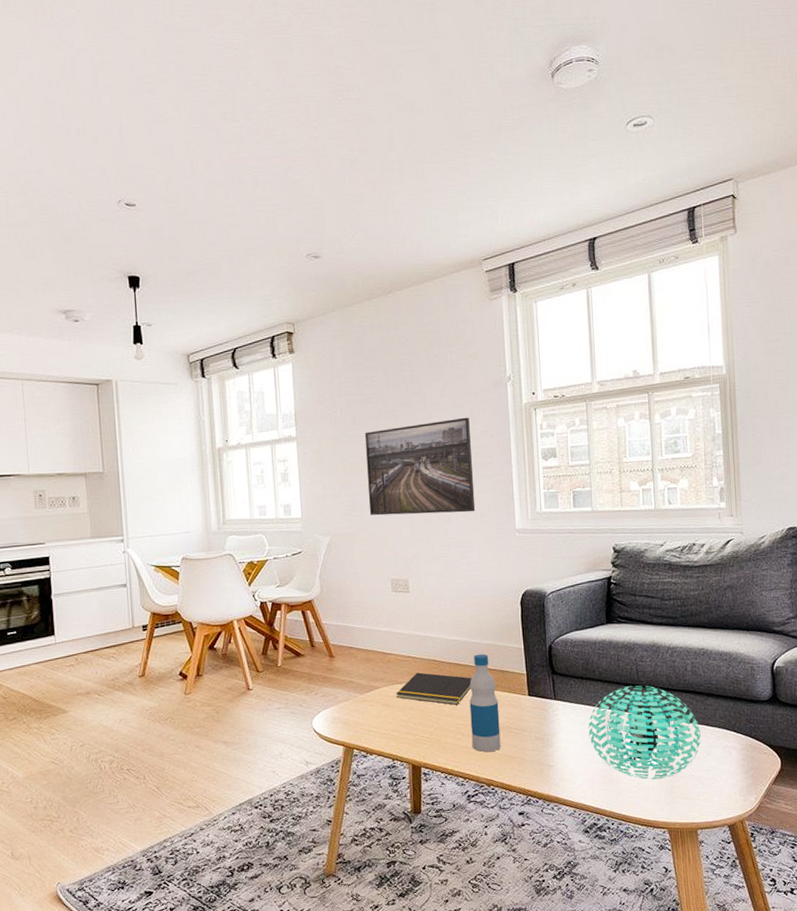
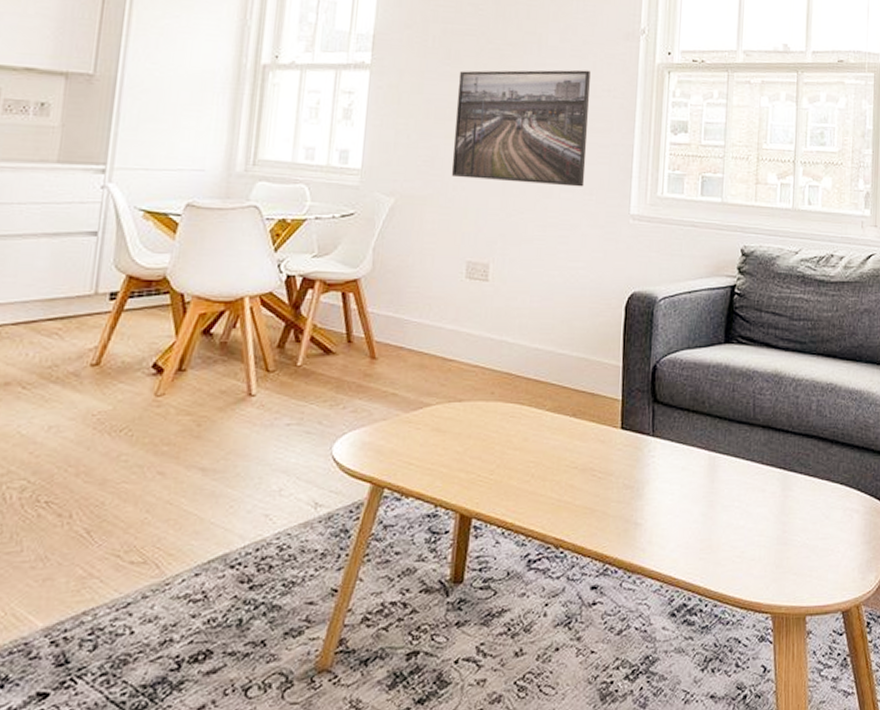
notepad: present [396,672,472,705] -> none [452,388,553,435]
bottle: present [469,654,501,752] -> none [542,369,583,502]
decorative ball: present [588,685,701,780] -> none [689,425,820,547]

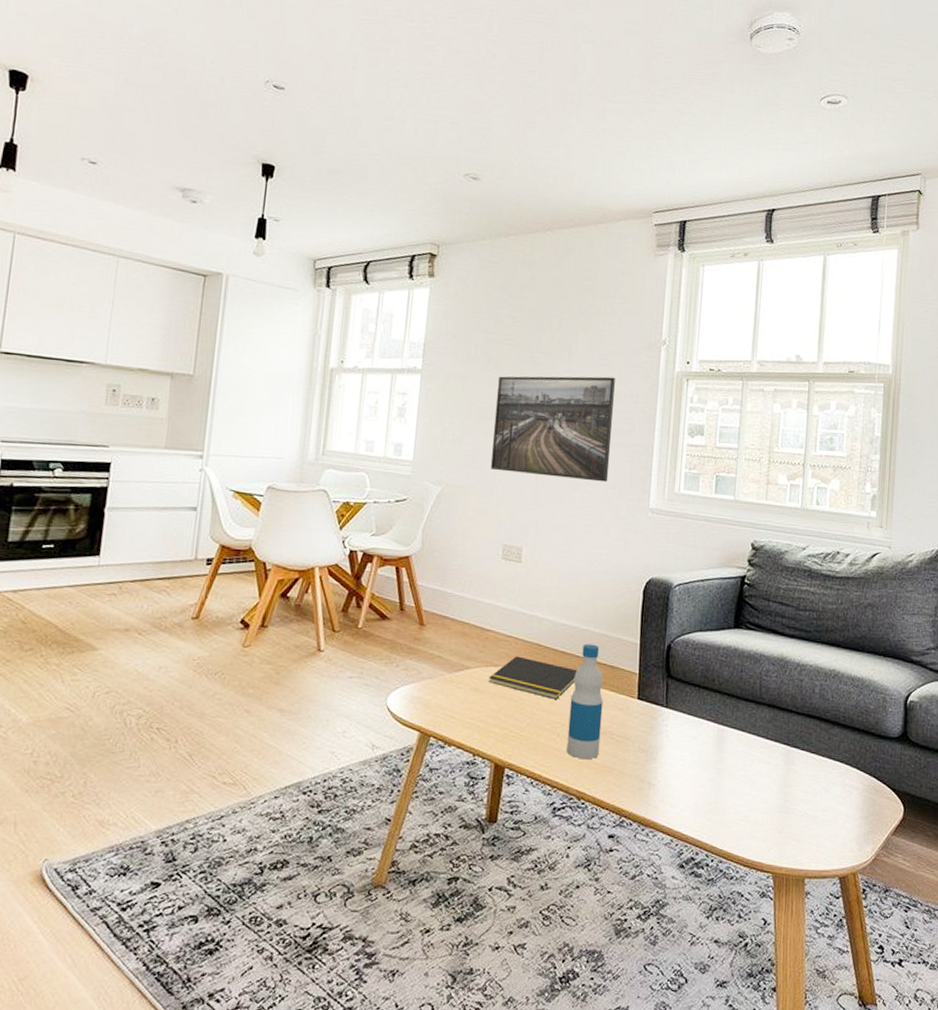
notepad: none [452,388,553,435] -> present [488,656,577,699]
bottle: none [542,369,583,502] -> present [566,643,604,760]

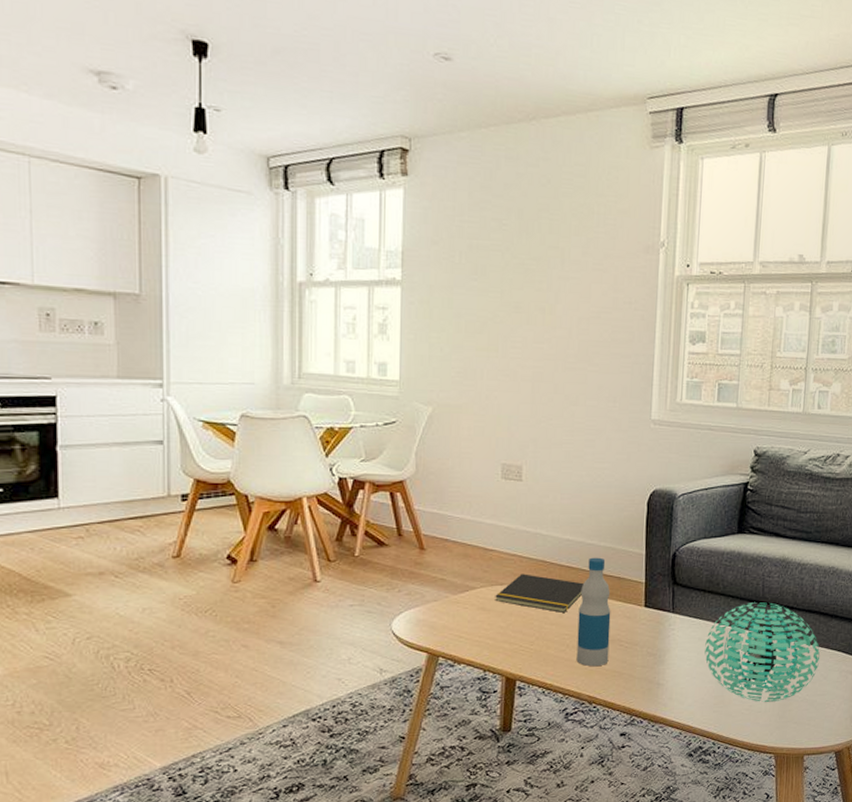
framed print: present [490,376,615,482] -> none [483,283,612,395]
decorative ball: none [698,702,821,814] -> present [704,602,820,702]

